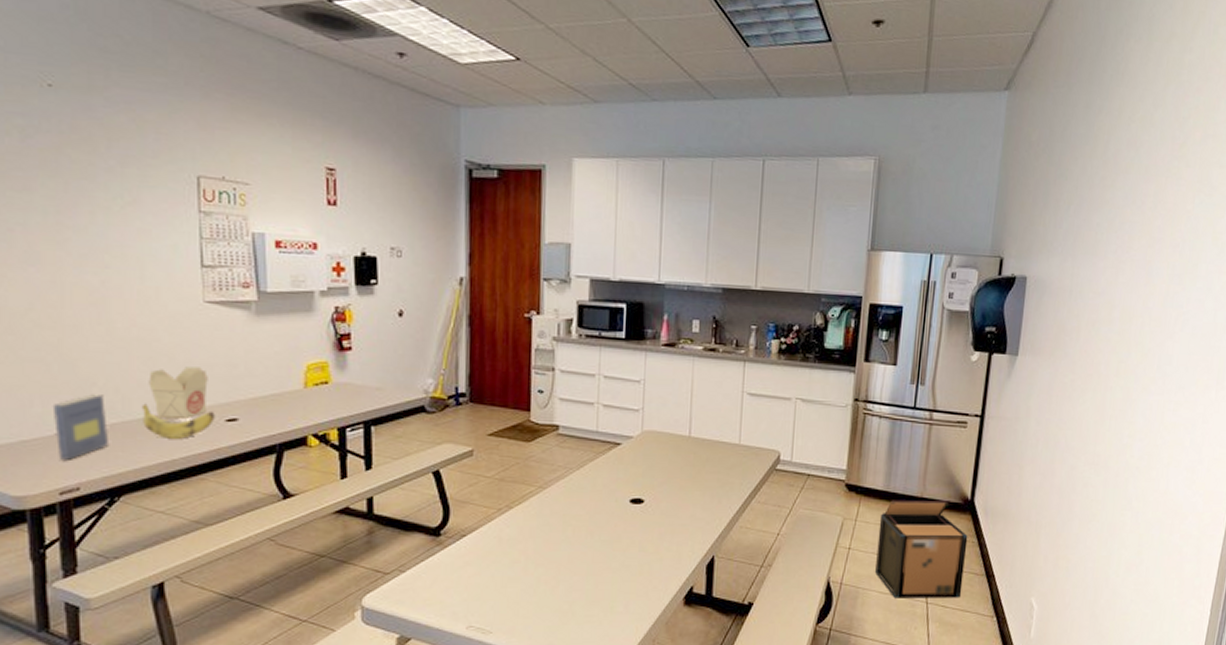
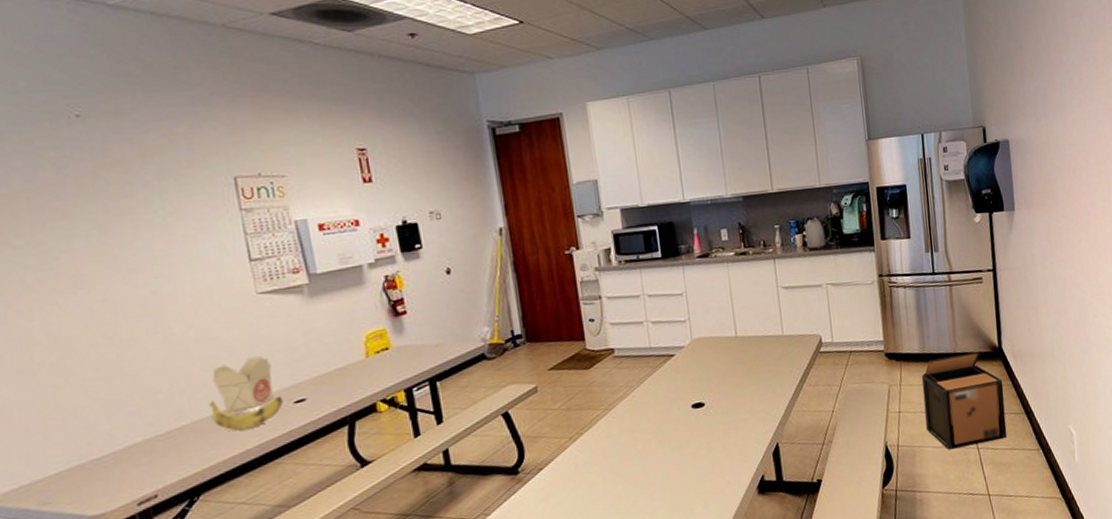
book: present [52,394,110,460] -> none [119,400,182,471]
kettle: none [782,325,813,361] -> present [804,218,833,251]

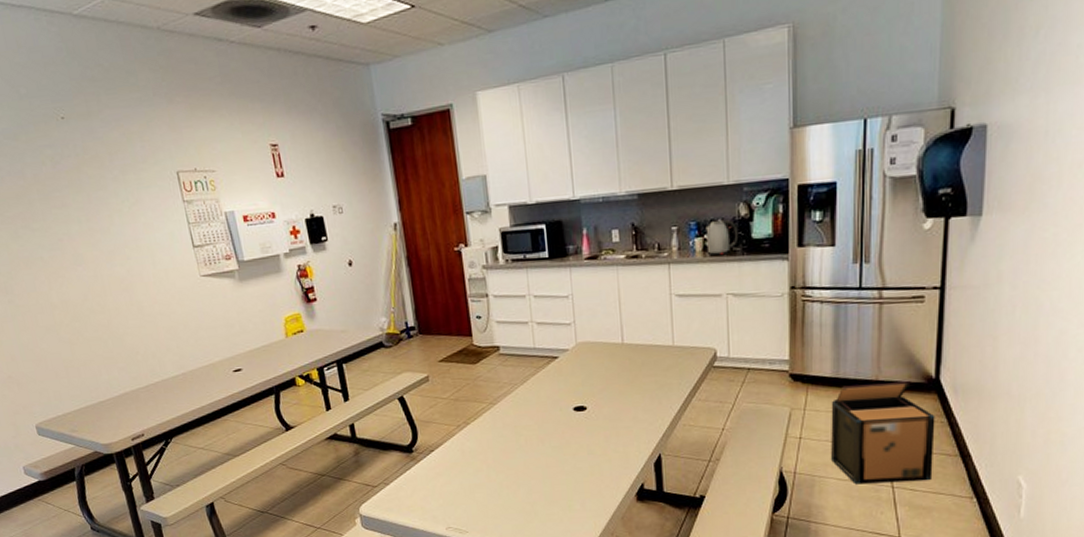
banana: present [208,397,284,431] -> none [172,364,226,390]
takeout container: present [212,356,274,414] -> none [173,330,218,375]

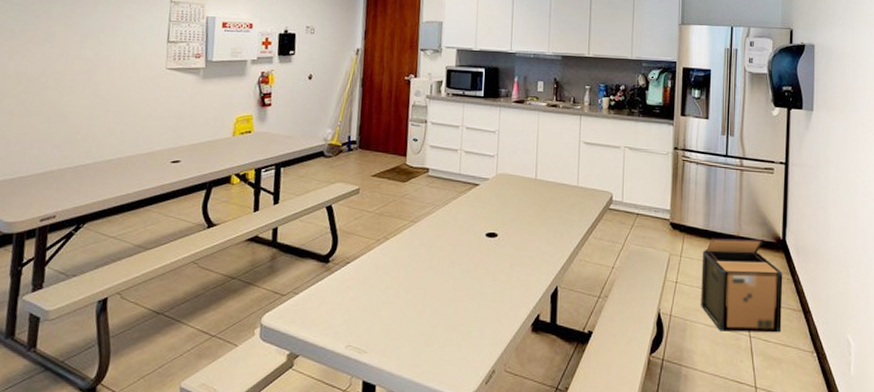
kettle: present [706,219,739,257] -> none [611,85,637,115]

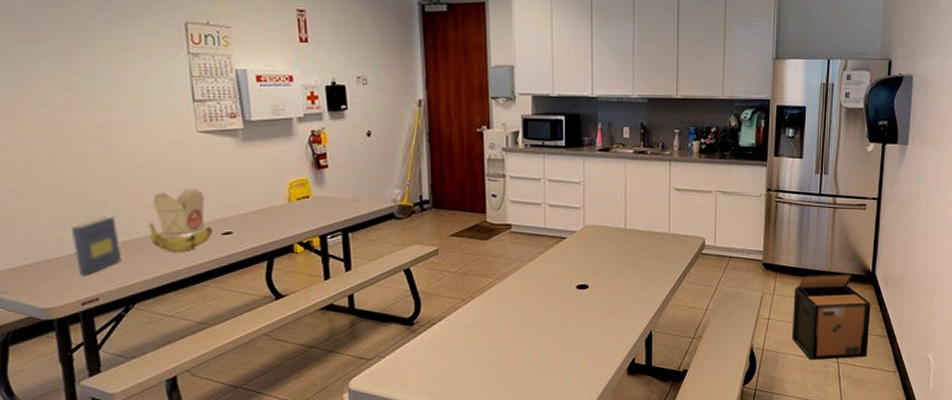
book: none [44,140,84,193] -> present [70,217,123,275]
banana: none [109,148,164,177] -> present [147,222,213,252]
takeout container: none [117,119,162,161] -> present [153,189,205,236]

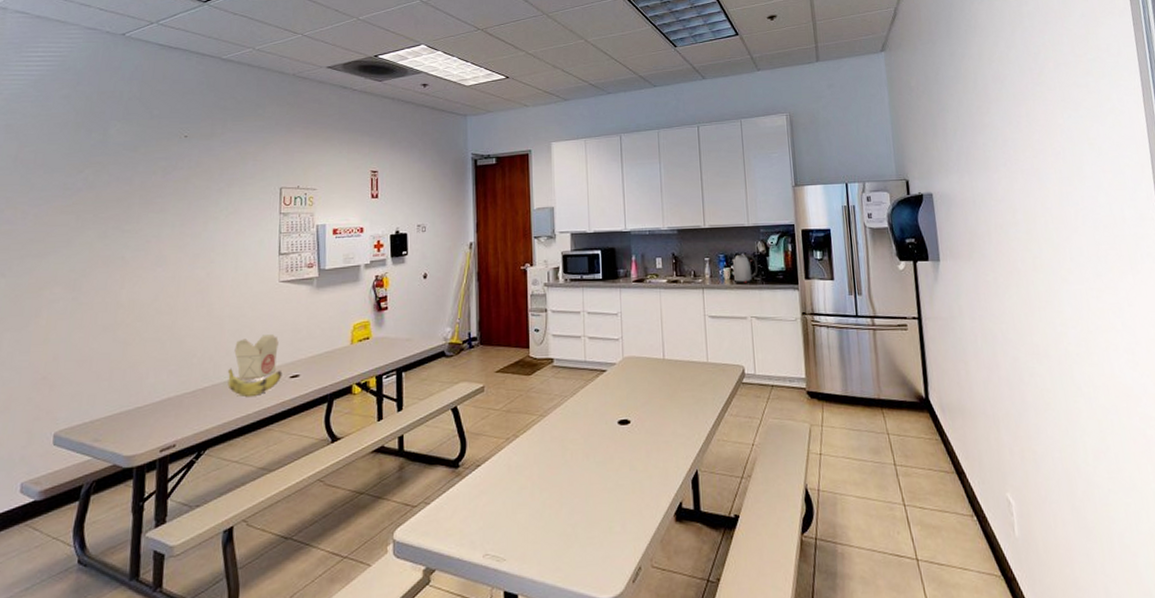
book: present [70,217,123,275] -> none [162,364,202,421]
kettle: none [702,127,729,158] -> present [732,254,759,285]
cardboard box: present [792,274,871,360] -> none [843,400,937,502]

